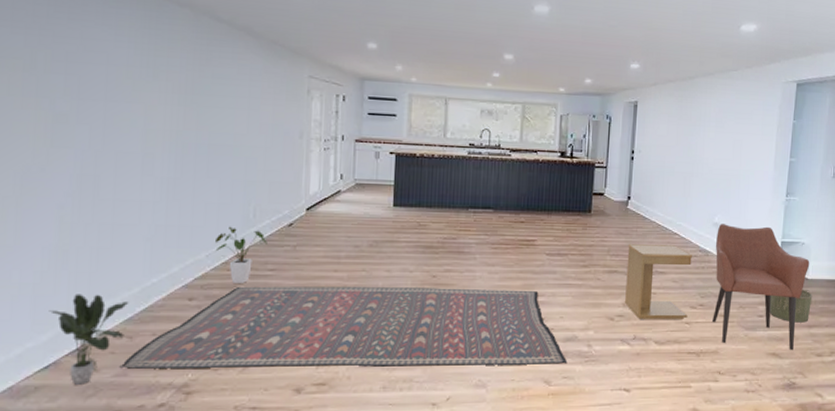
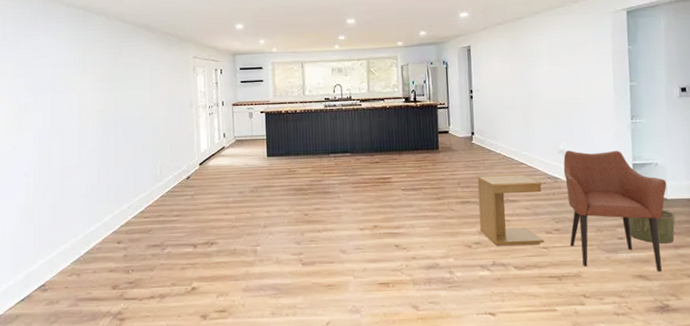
potted plant: present [49,294,129,385] -> none [23,241,76,313]
area rug: present [119,286,568,369] -> none [72,223,432,300]
house plant: present [215,226,267,285] -> none [134,182,172,229]

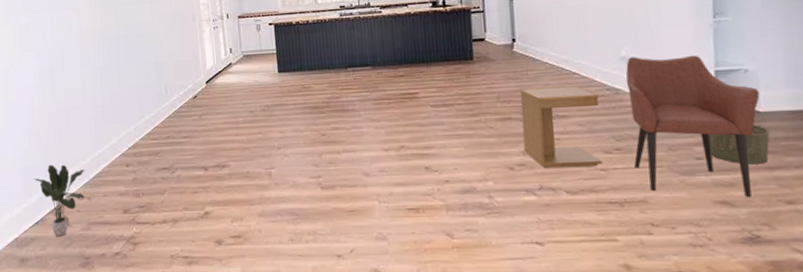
potted plant: none [23,241,76,313] -> present [33,164,85,237]

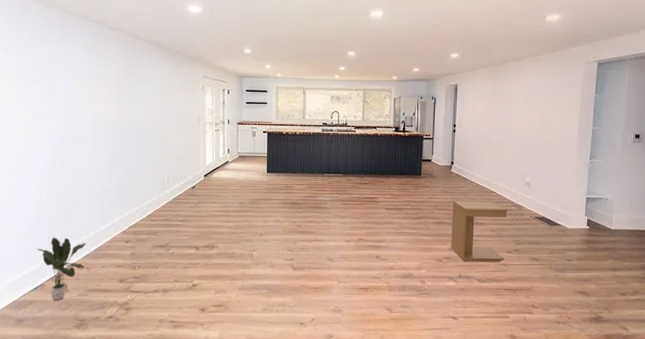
armchair: present [625,55,760,198] -> none [526,183,613,290]
basket: present [709,125,770,165] -> none [577,238,616,266]

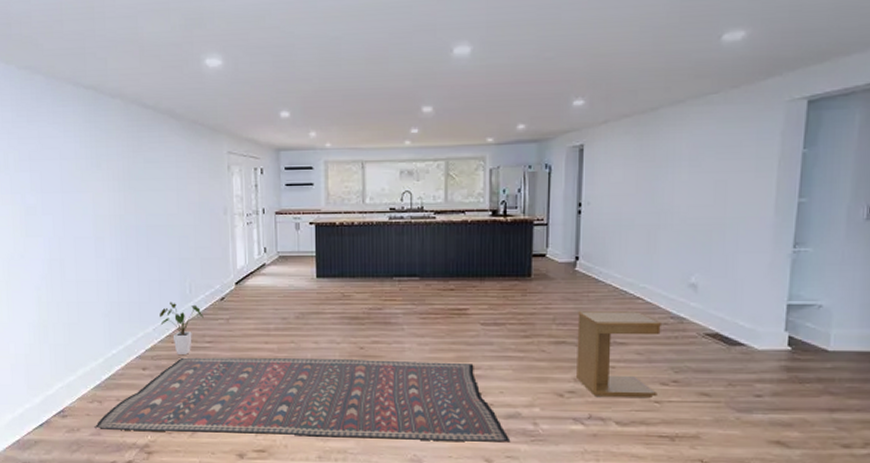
potted plant: present [36,237,87,301] -> none [38,363,97,441]
area rug: none [82,232,405,296] -> present [94,357,511,443]
house plant: none [142,189,178,231] -> present [160,302,204,356]

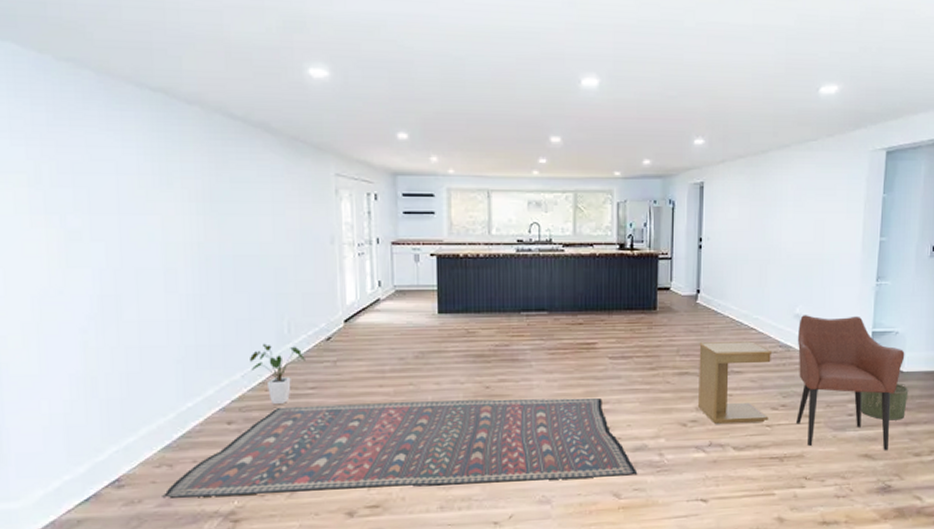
armchair: none [691,285,831,439] -> present [796,315,905,451]
basket: none [771,364,836,405] -> present [860,384,909,420]

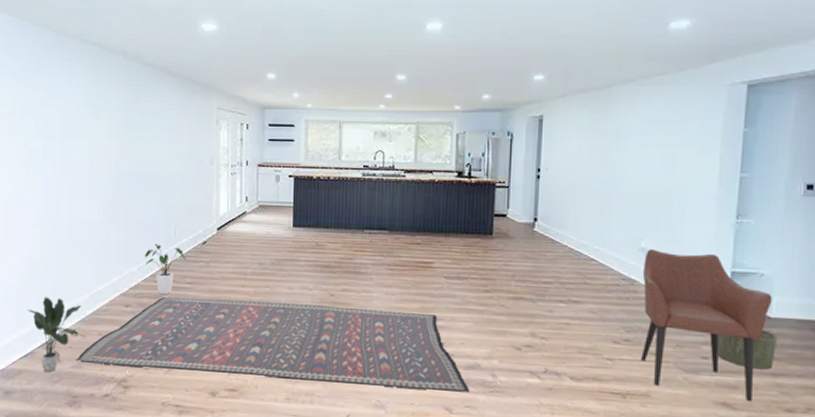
potted plant: none [83,421,166,517] -> present [27,297,82,372]
side table: present [697,341,771,424] -> none [532,269,613,355]

